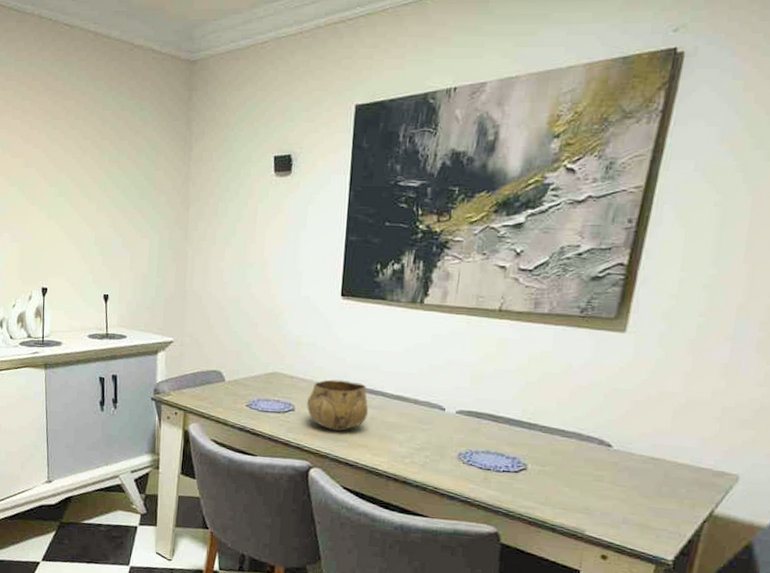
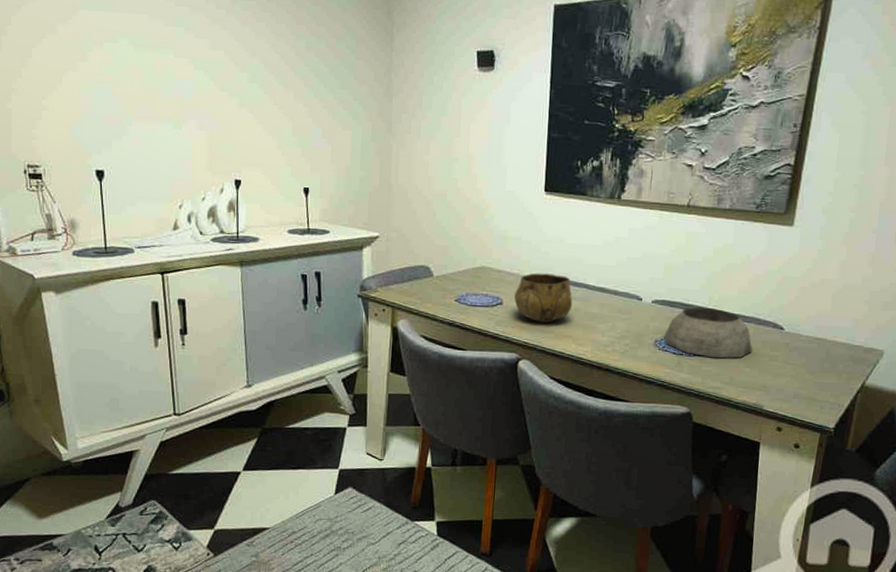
plant pot: none [469,419,573,476] -> present [664,307,753,358]

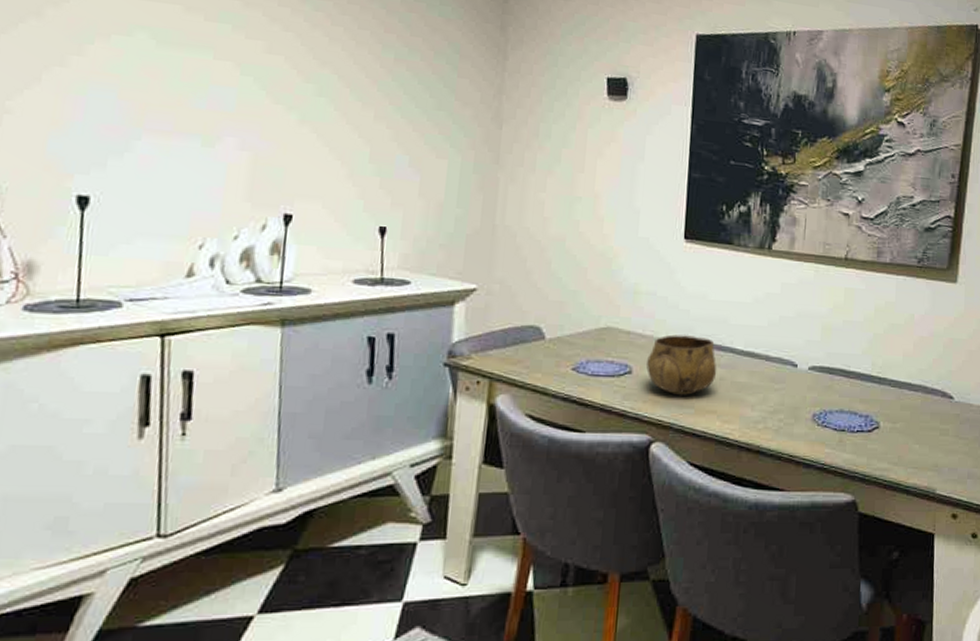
plant pot: present [664,307,753,358] -> none [823,374,921,434]

